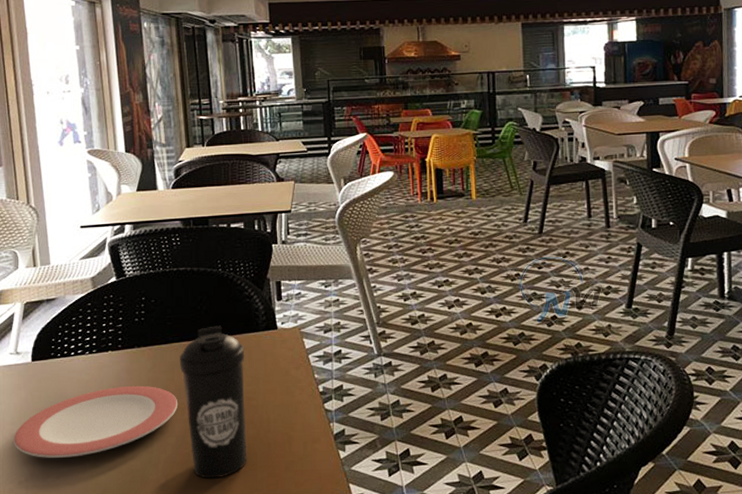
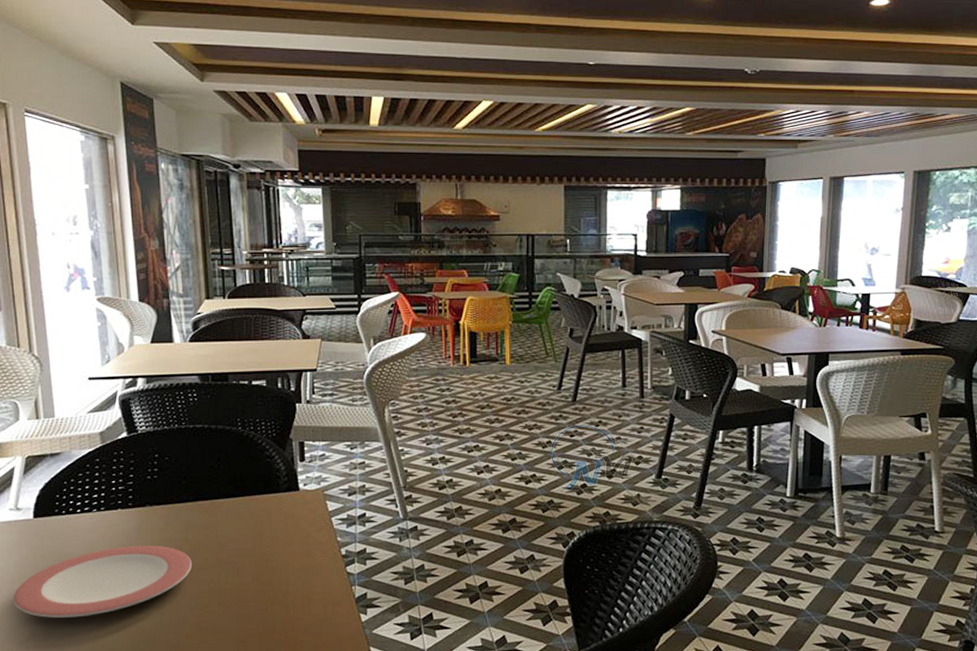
water bottle: present [180,325,247,479] -> none [195,485,265,641]

